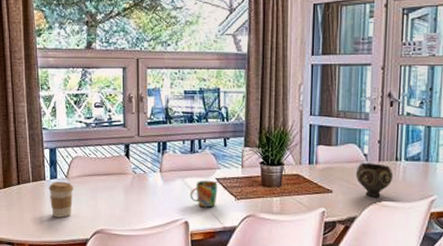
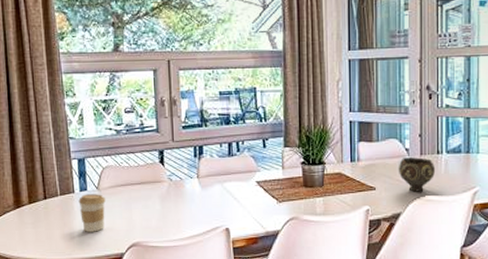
mug: present [190,180,218,208] -> none [229,184,259,213]

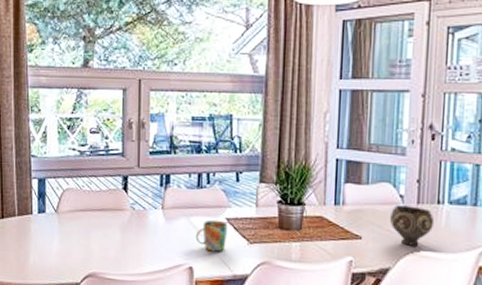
coffee cup: present [78,194,106,232] -> none [36,216,64,258]
mug: none [229,184,259,213] -> present [195,220,228,252]

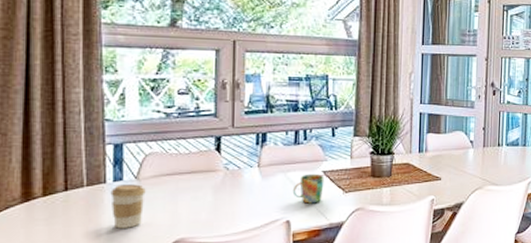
coffee cup: none [36,216,64,258] -> present [110,184,146,229]
bowl: present [389,205,435,246] -> none [462,149,496,182]

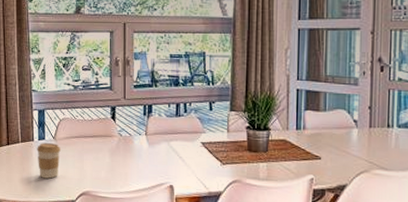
mug: present [292,173,324,204] -> none [175,144,203,172]

